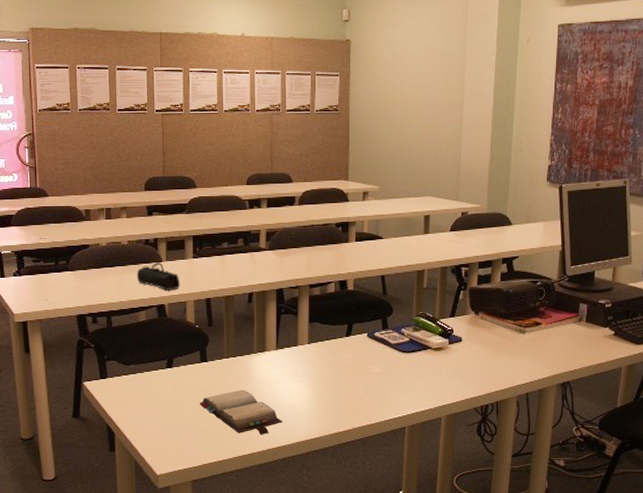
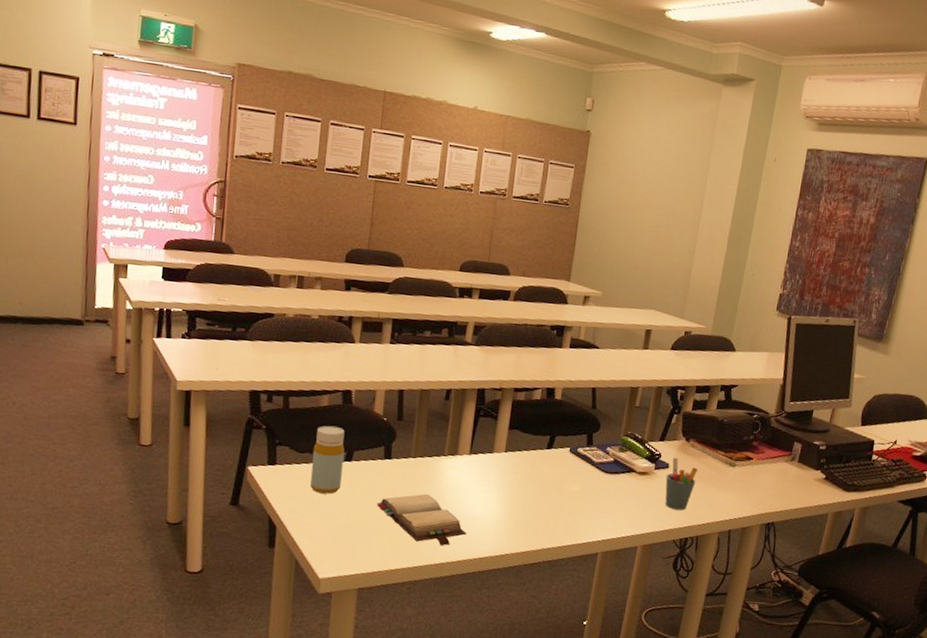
pencil case: present [136,262,181,291] -> none [323,343,373,377]
bottle: none [137,338,166,399] -> present [310,425,345,494]
pen holder: none [460,331,489,379] -> present [665,458,698,511]

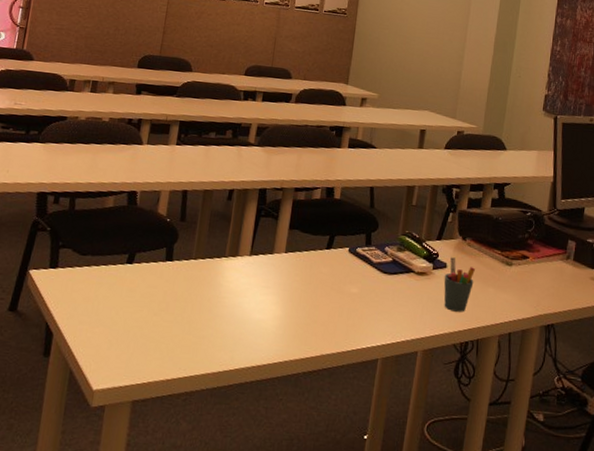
bottle: present [310,425,345,494] -> none [90,227,128,299]
hardback book: present [376,493,466,546] -> none [155,297,245,353]

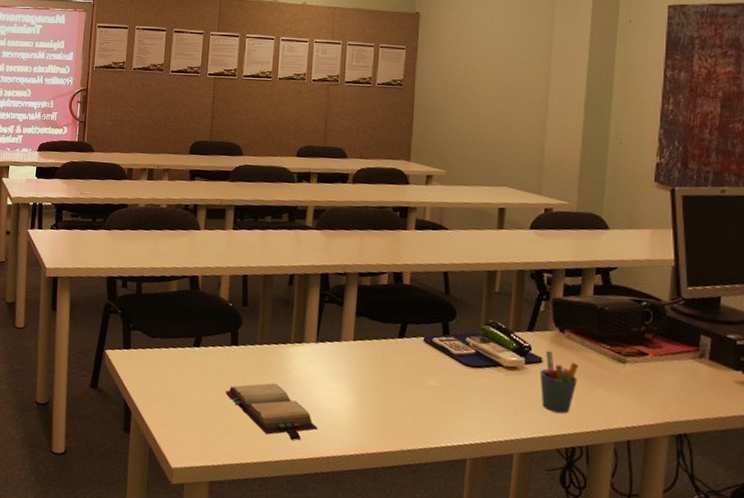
hardback book: none [155,297,245,353] -> present [225,383,317,441]

